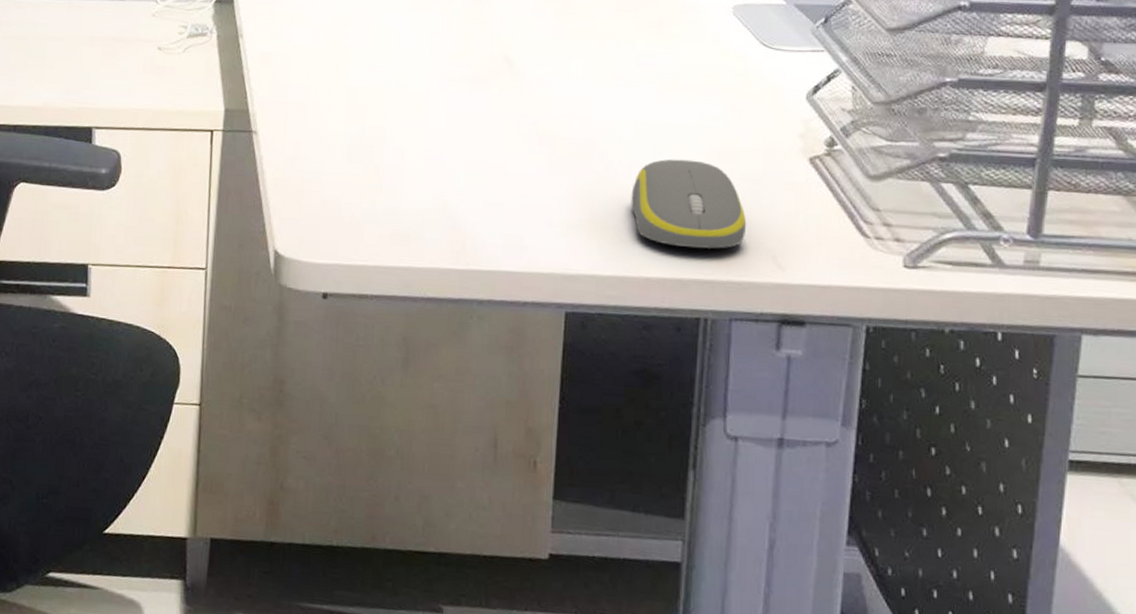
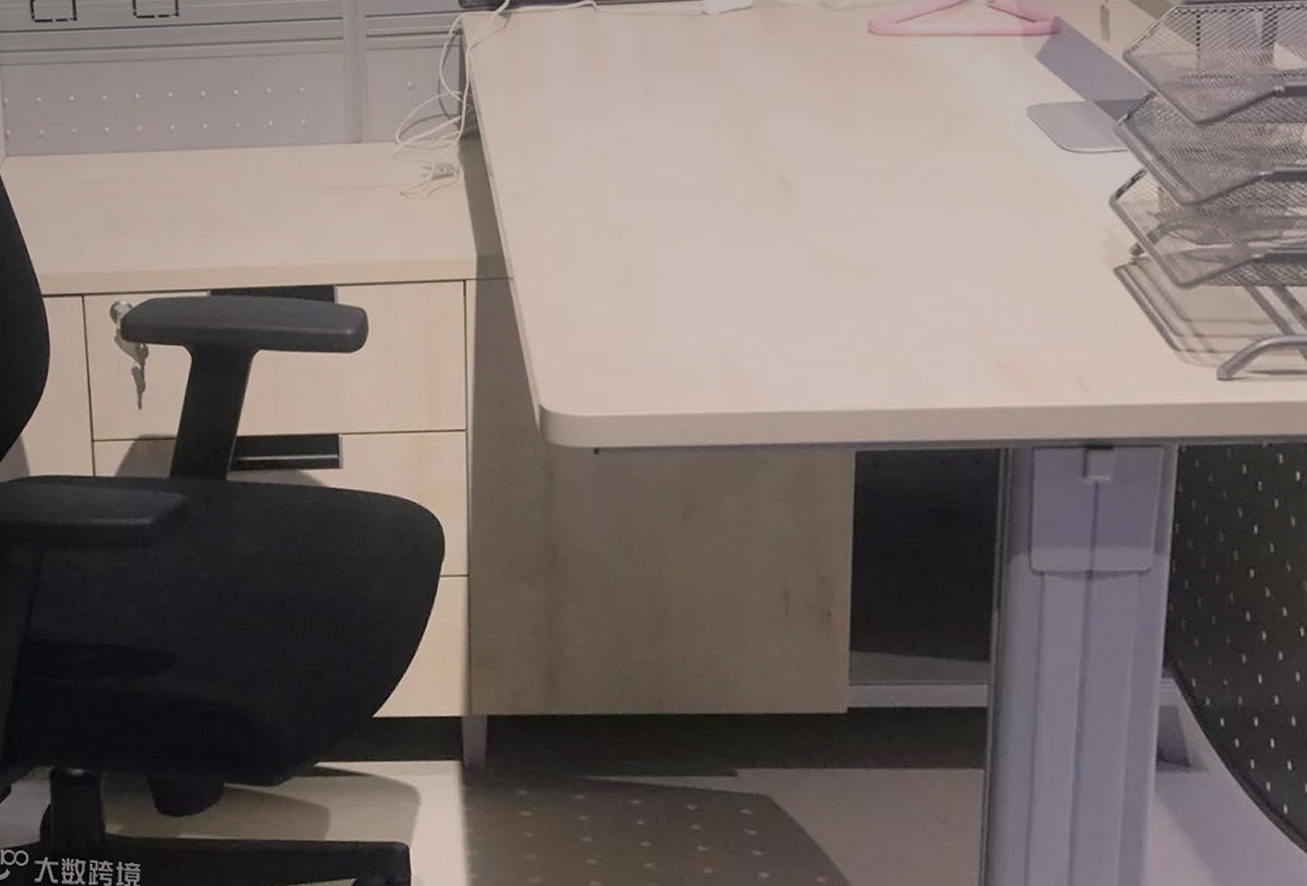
computer mouse: present [631,159,747,249] -> none [922,279,1048,373]

